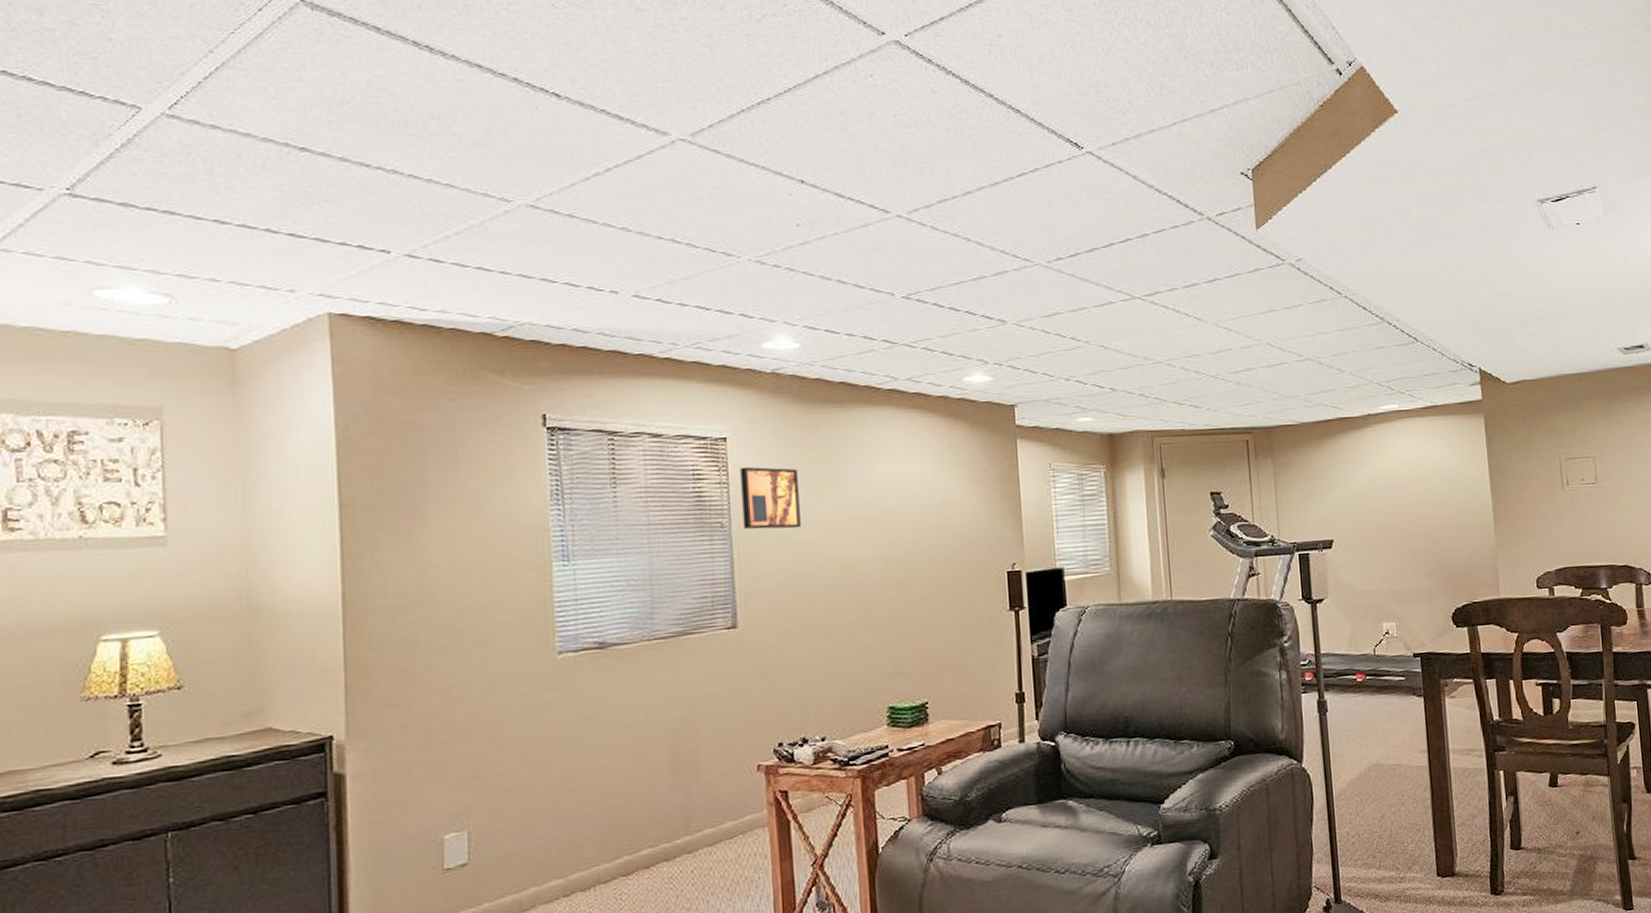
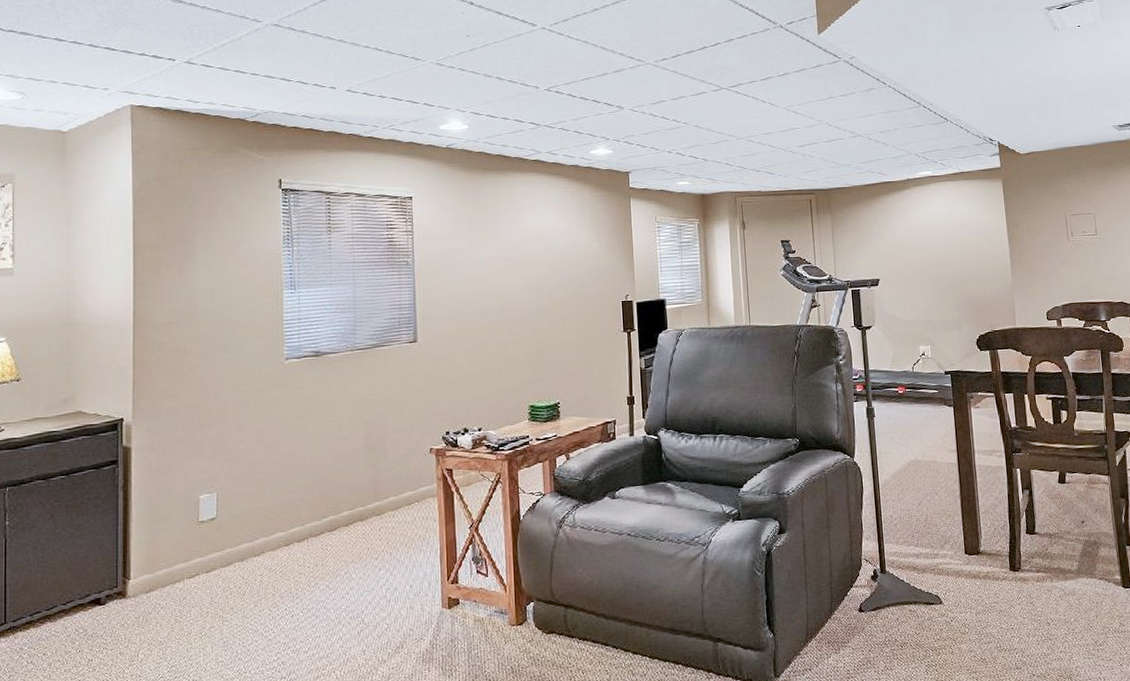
wall art: present [740,466,802,530] -> none [422,219,467,267]

